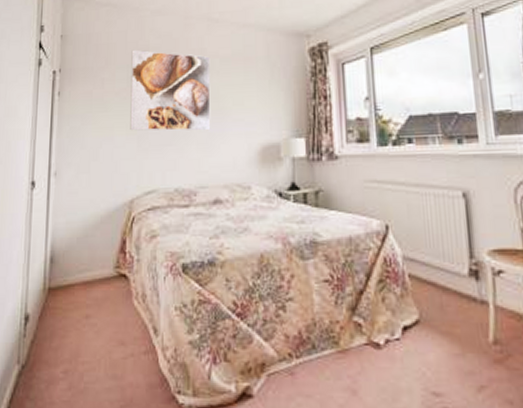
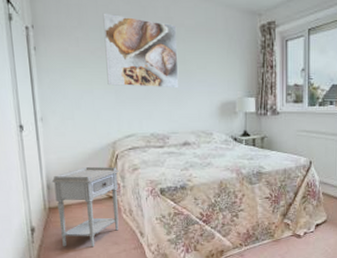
nightstand: none [56,234,134,348] -> present [51,167,119,248]

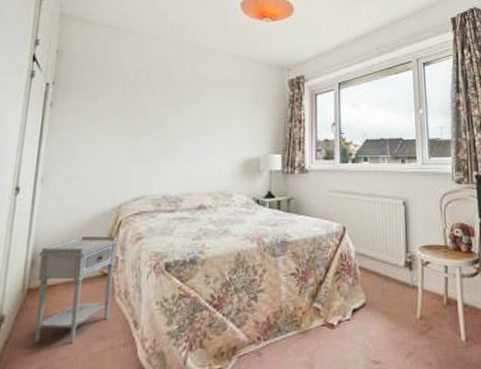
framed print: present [103,13,179,89] -> none [122,69,202,145]

